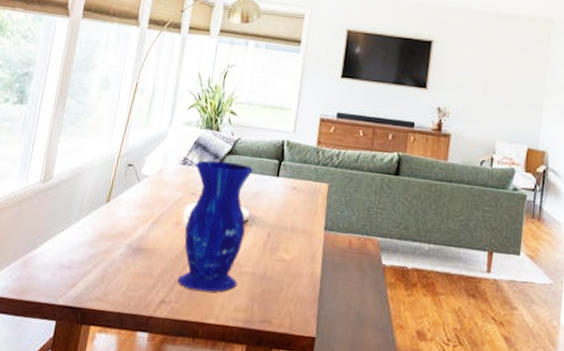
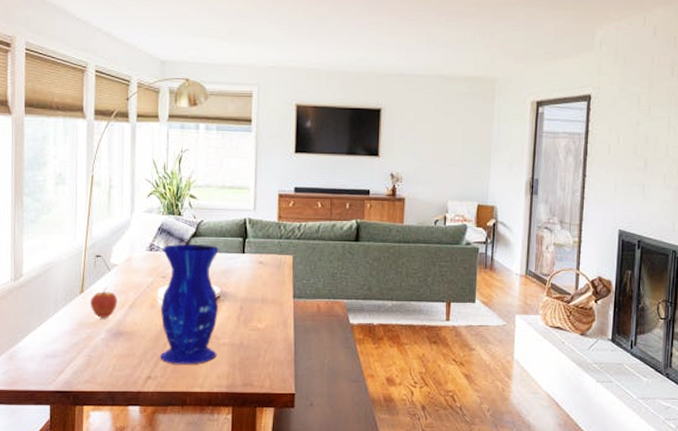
fruit: none [114,198,143,231] -> present [91,287,117,318]

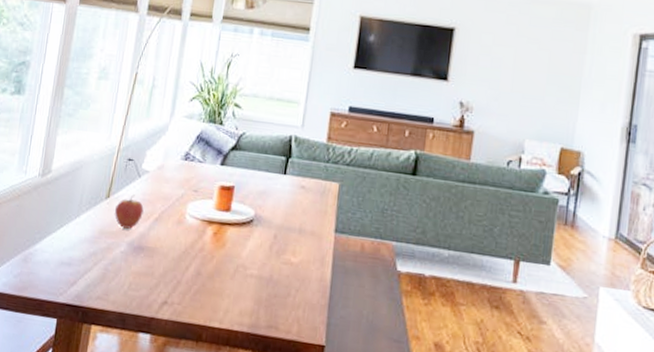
vase: present [160,244,219,364] -> none [180,155,258,294]

